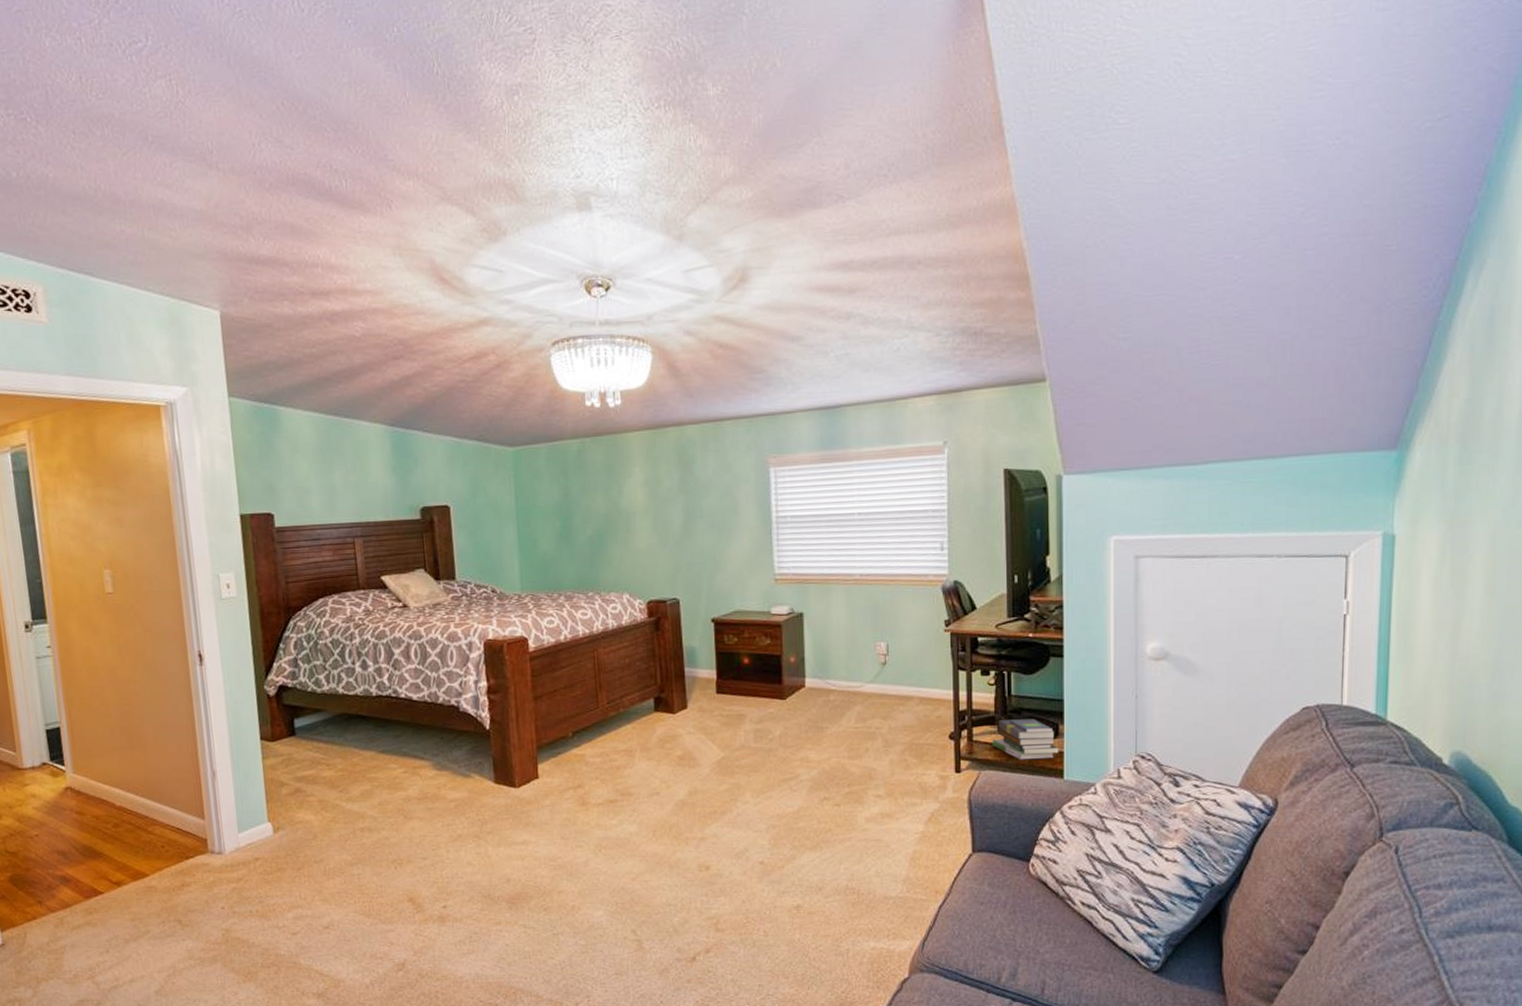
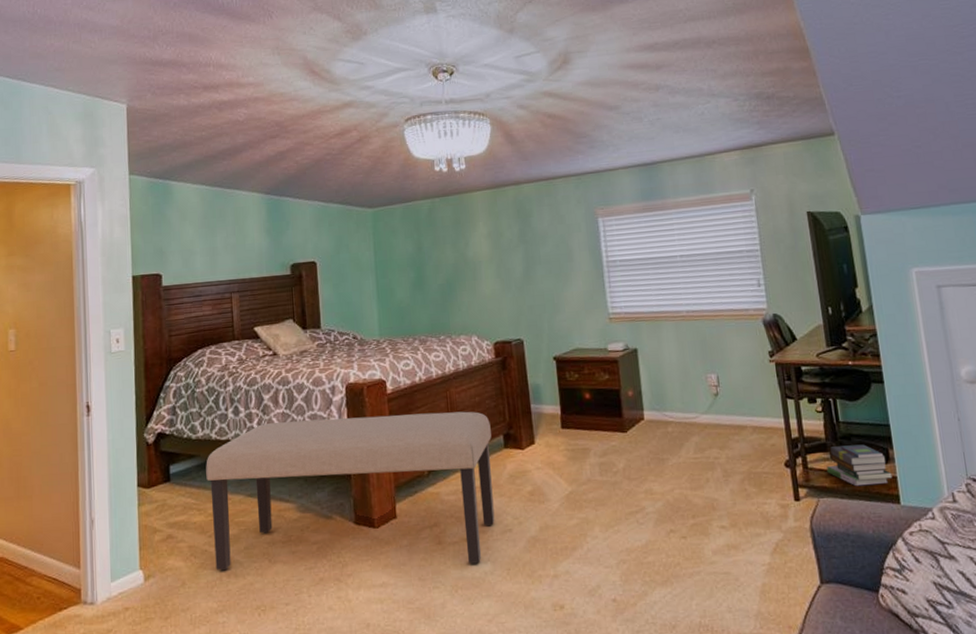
bench: none [333,673,642,826] -> present [206,411,495,571]

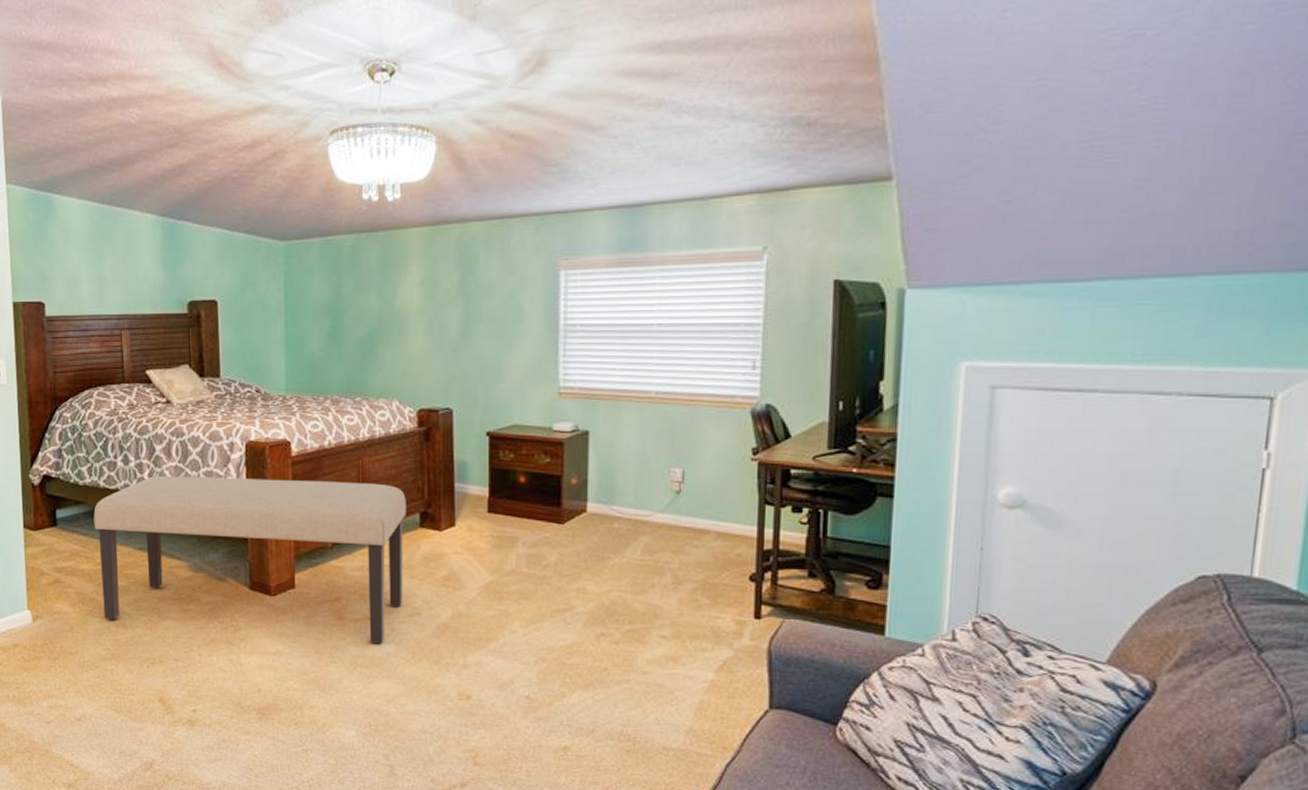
books: present [826,444,893,487] -> none [800,564,881,612]

